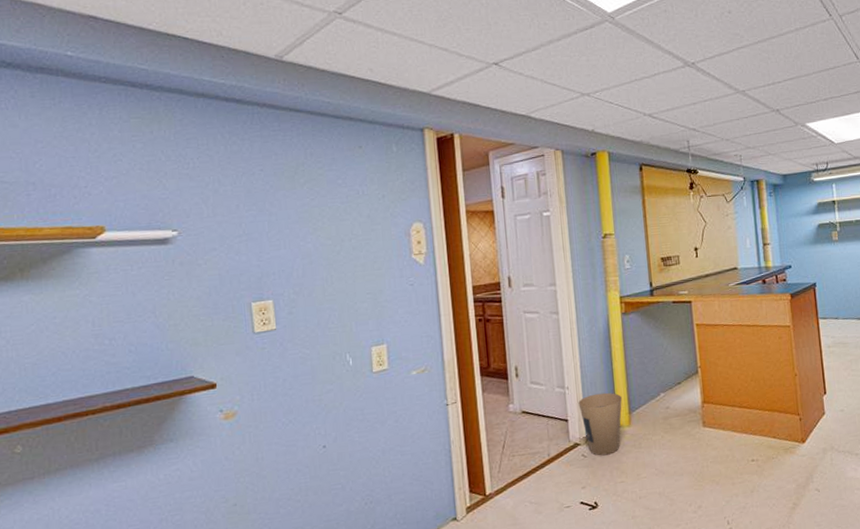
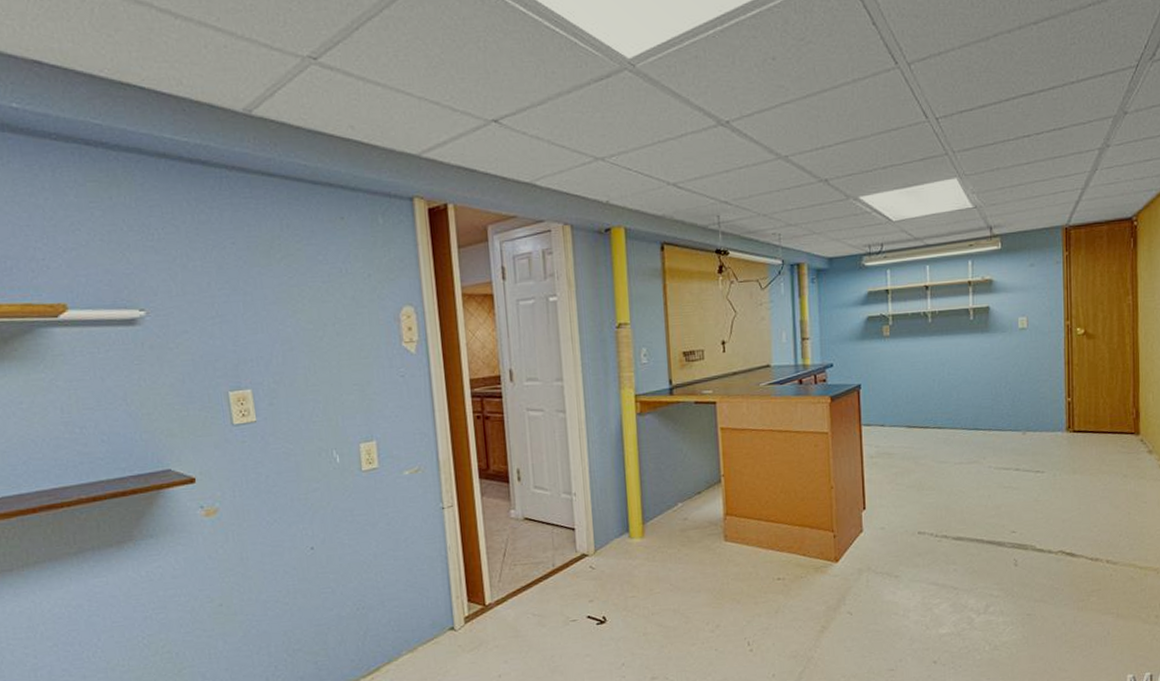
trash can: present [578,392,622,456] -> none [586,500,635,569]

